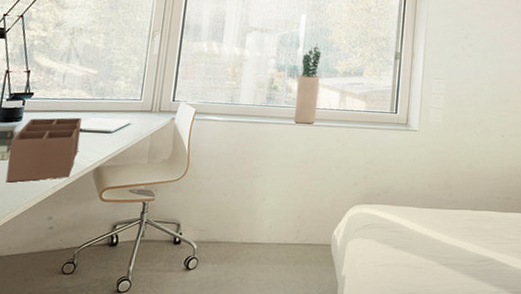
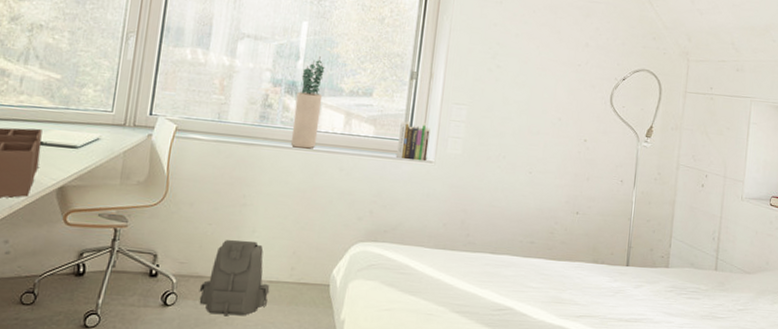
backpack: none [217,207,279,277] -> present [199,240,270,317]
books: none [386,95,414,131] -> present [396,120,431,162]

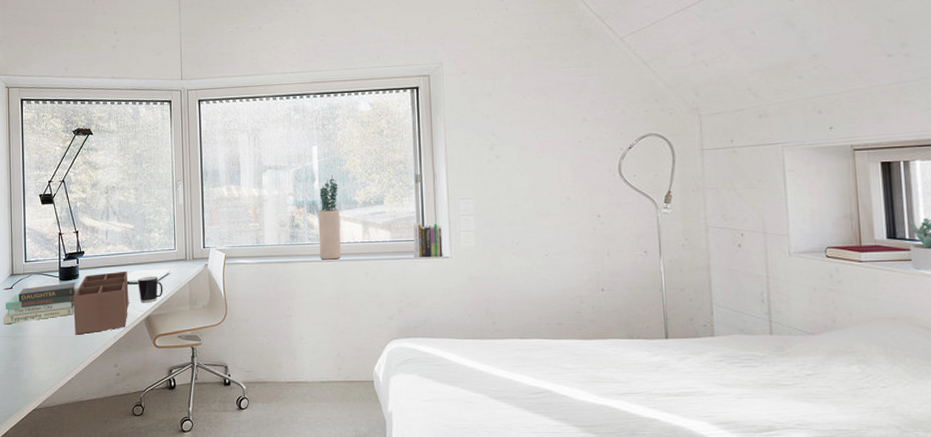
mug: none [53,139,89,171] -> present [137,276,163,303]
backpack: present [199,240,270,317] -> none [265,347,323,416]

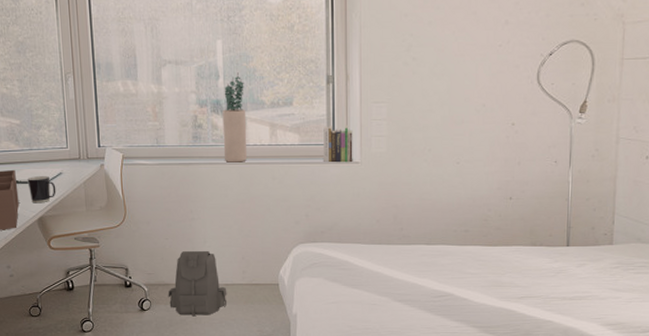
backpack: none [265,347,323,416] -> present [168,250,227,317]

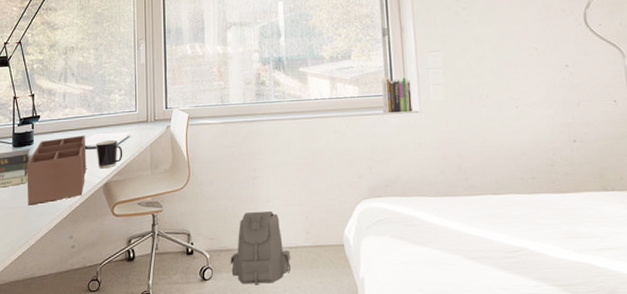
vase: present [222,72,248,163] -> none [284,30,309,118]

